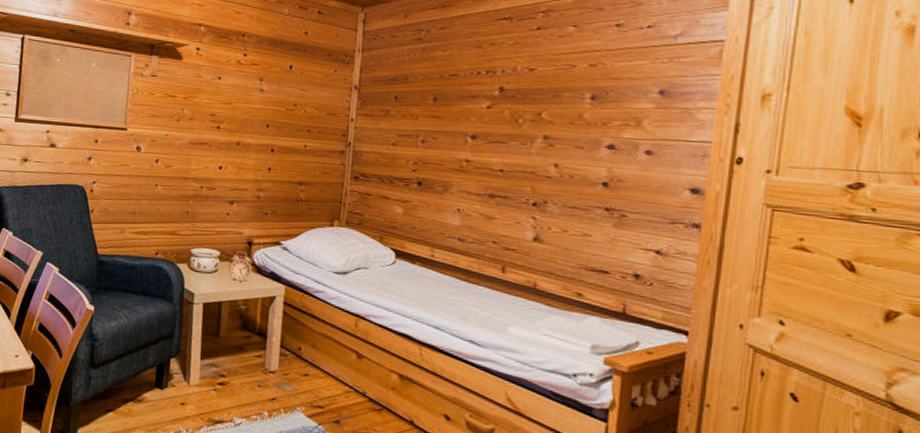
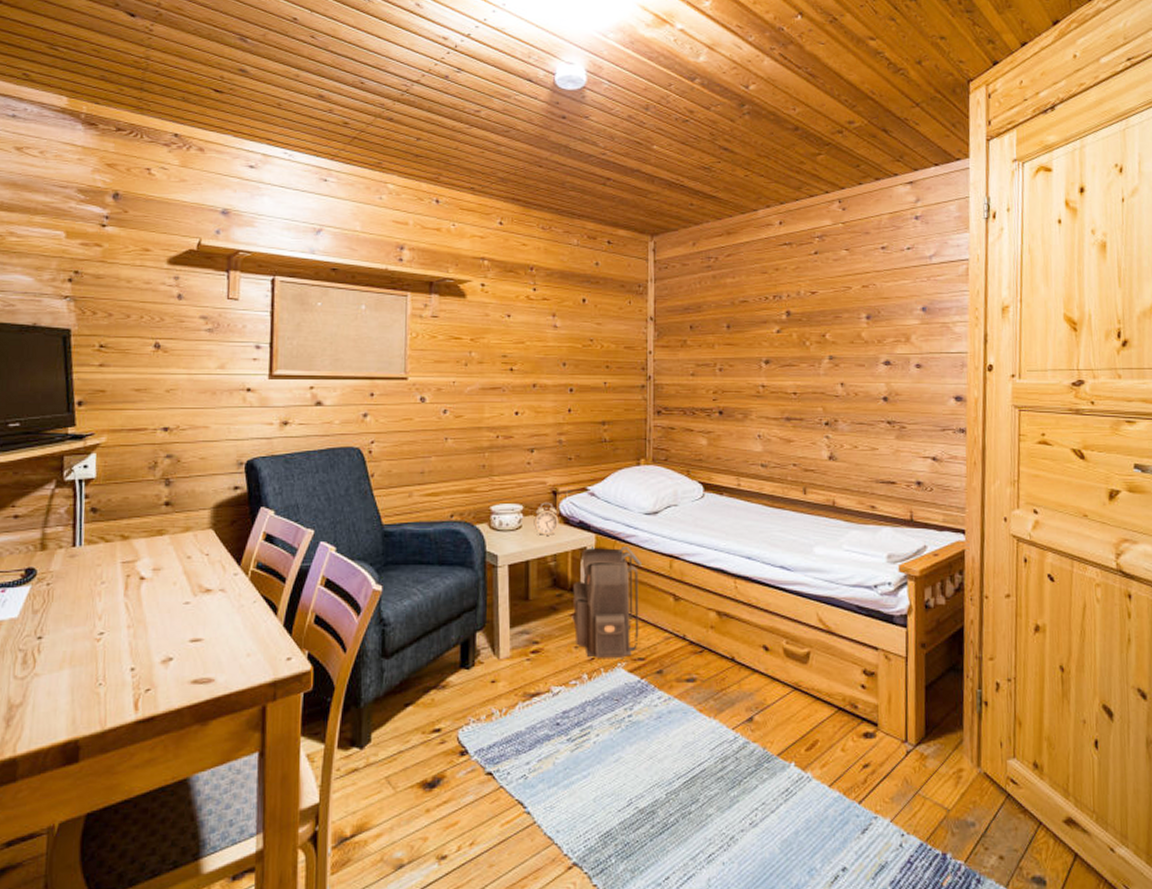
backpack: none [257,297,328,403] -> present [572,547,641,659]

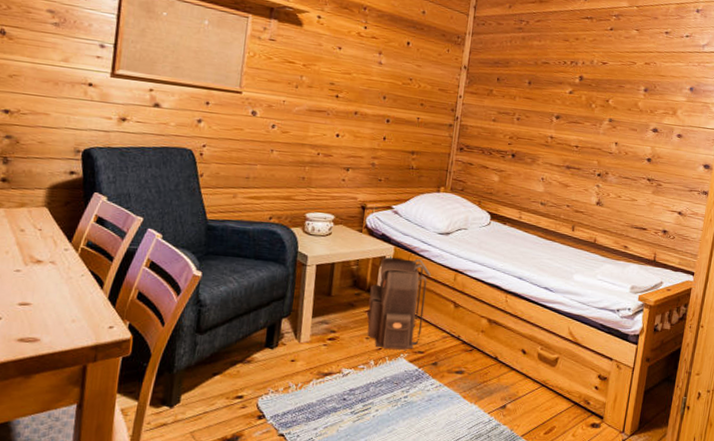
alarm clock: present [534,502,559,535] -> none [342,215,365,244]

